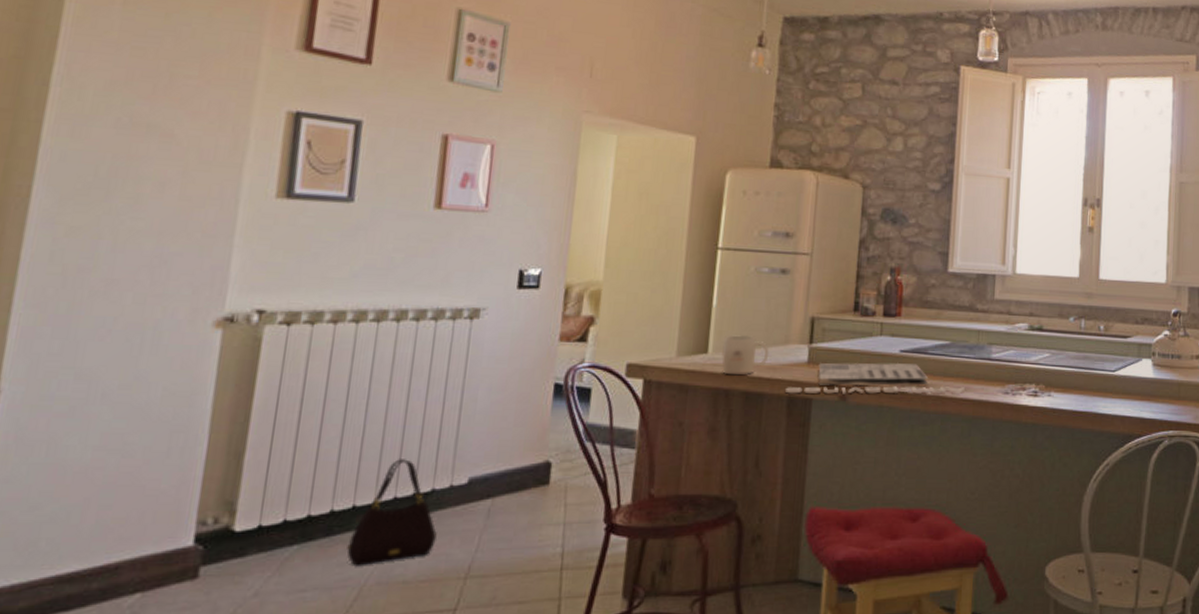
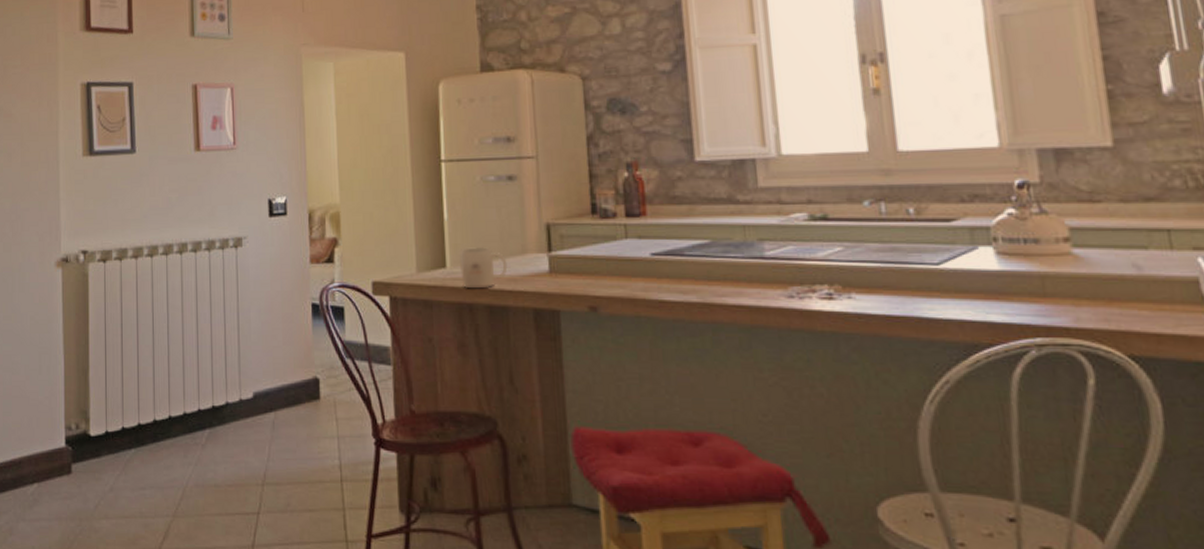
handbag: present [347,459,437,565] -> none [169,375,235,469]
newspaper: present [784,362,966,394] -> none [529,266,738,306]

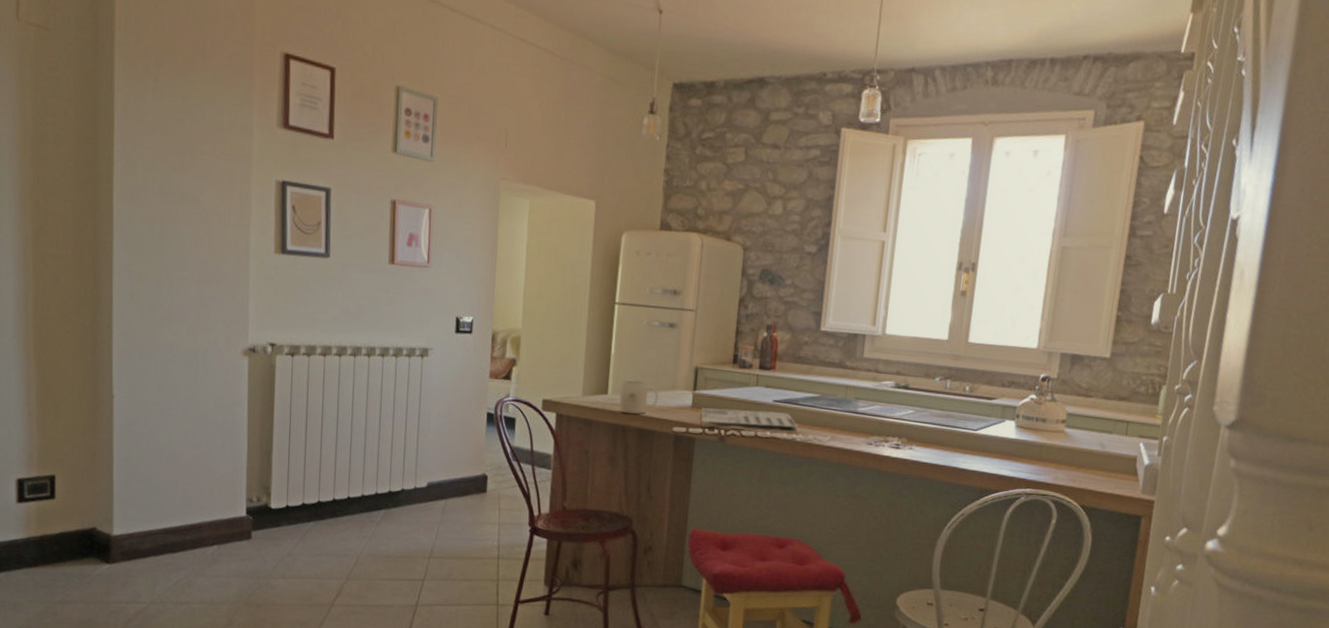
newspaper: none [529,266,738,306] -> present [671,408,833,442]

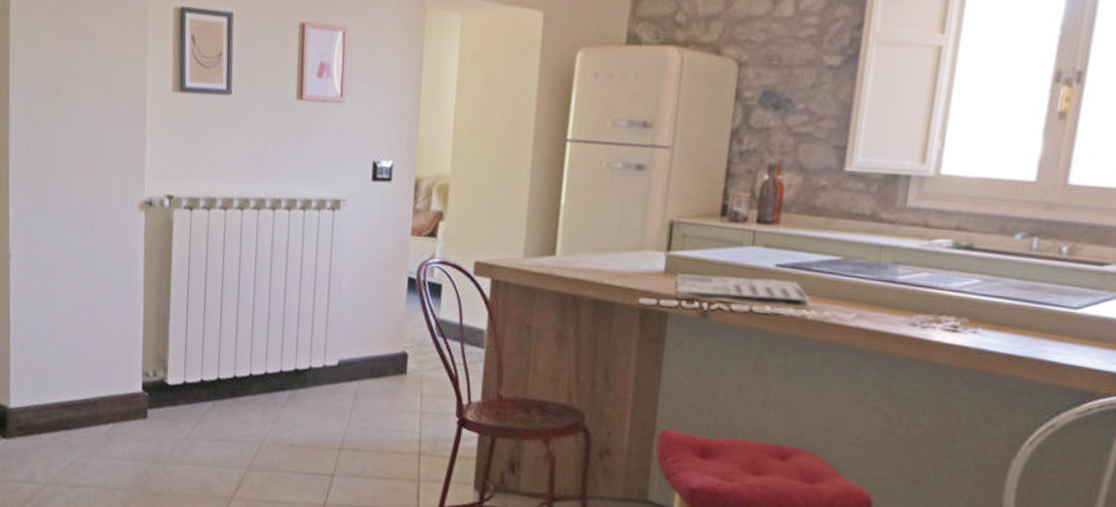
mug: present [619,379,659,415] -> none [570,236,622,282]

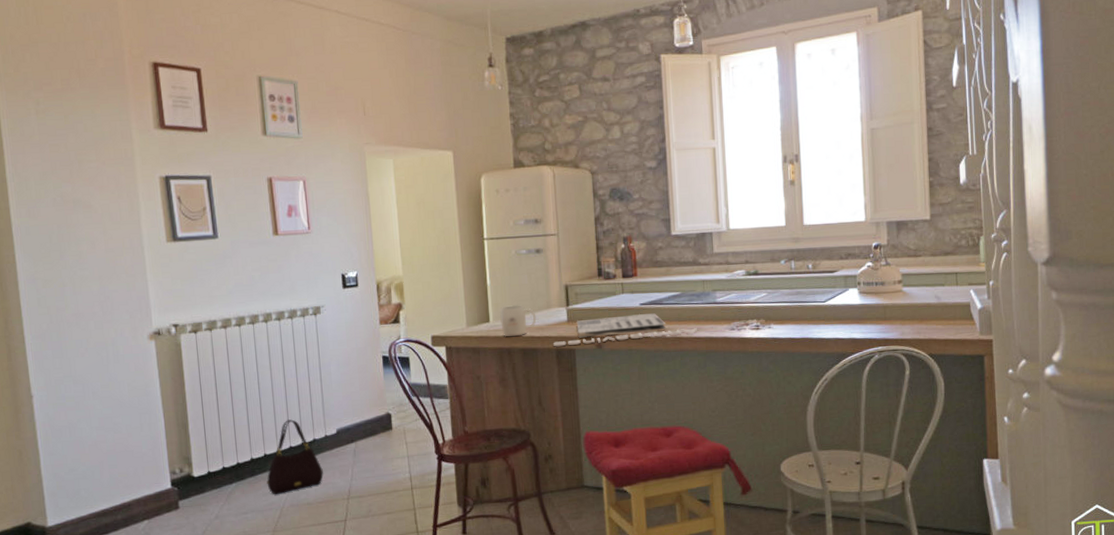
handbag: none [248,337,315,426] -> present [266,419,323,494]
mug: none [570,236,622,282] -> present [500,304,537,337]

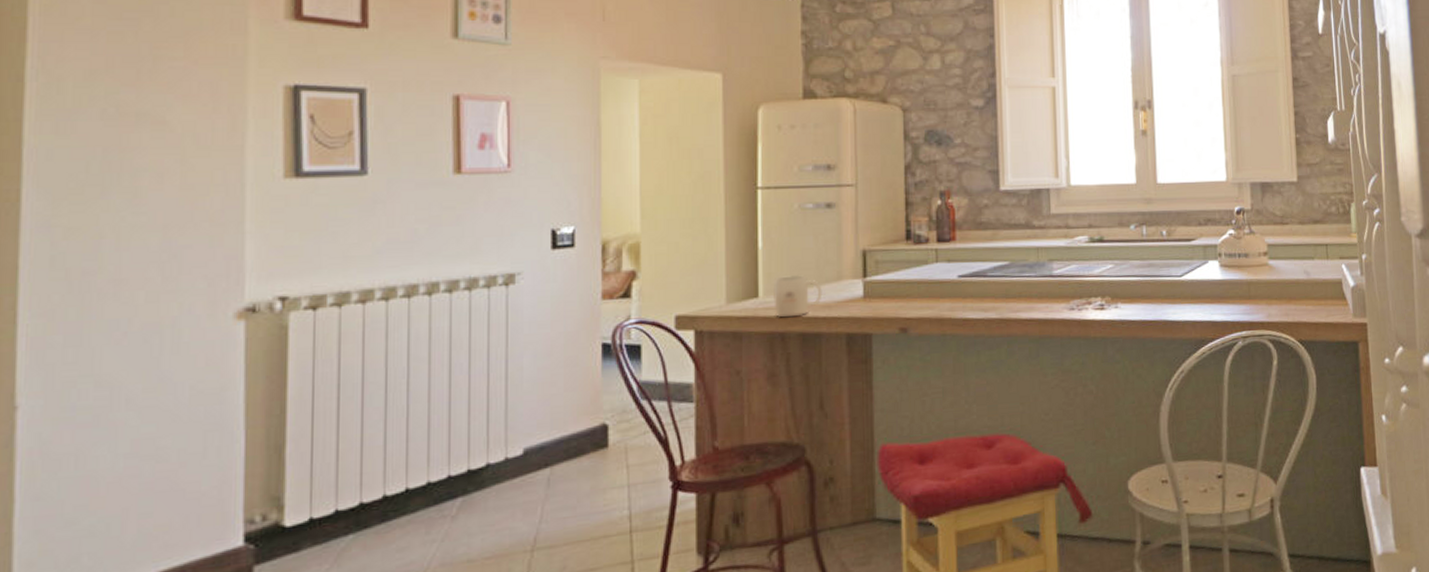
handbag: present [266,419,323,494] -> none [405,436,497,549]
newspaper: present [552,312,698,347] -> none [842,287,1030,331]

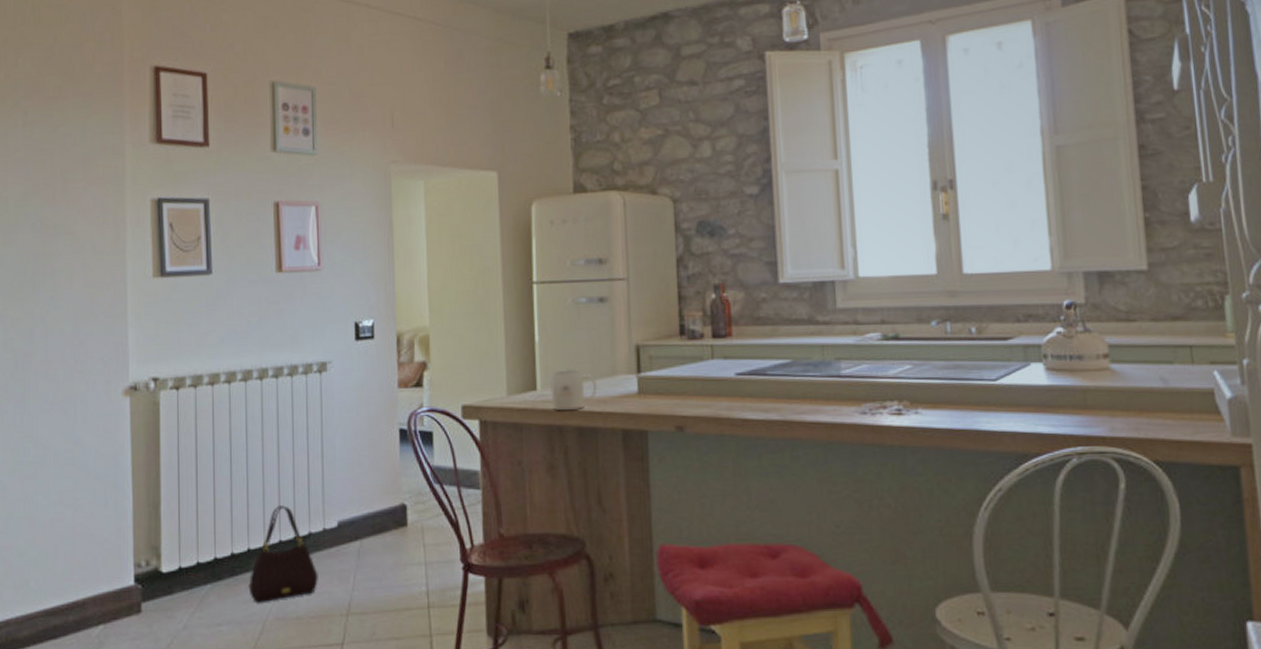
handbag: none [405,436,497,549] -> present [248,505,318,602]

